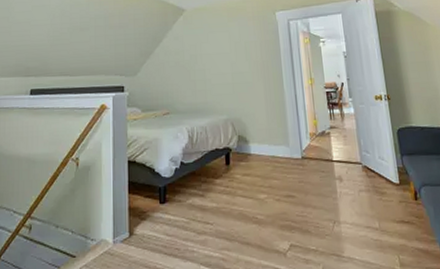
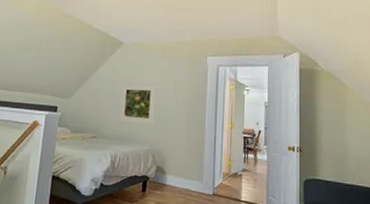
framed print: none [189,48,230,94] -> present [119,83,158,125]

